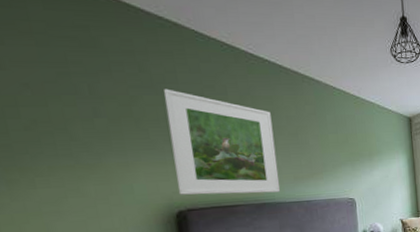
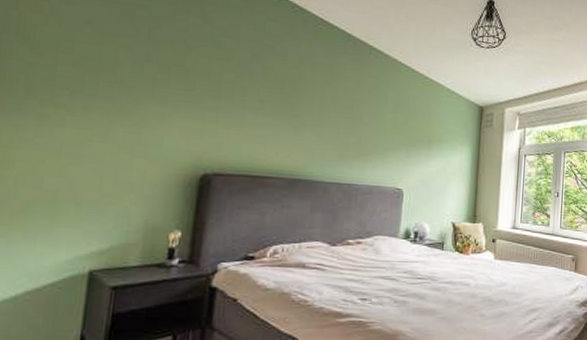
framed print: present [163,88,280,195] -> none [209,42,328,169]

